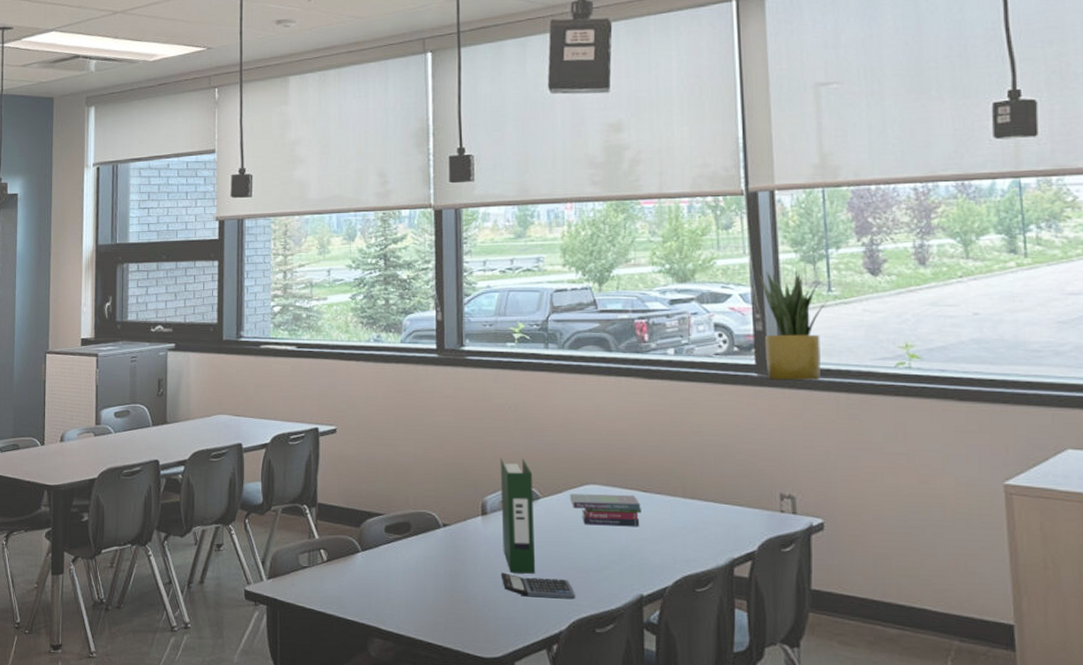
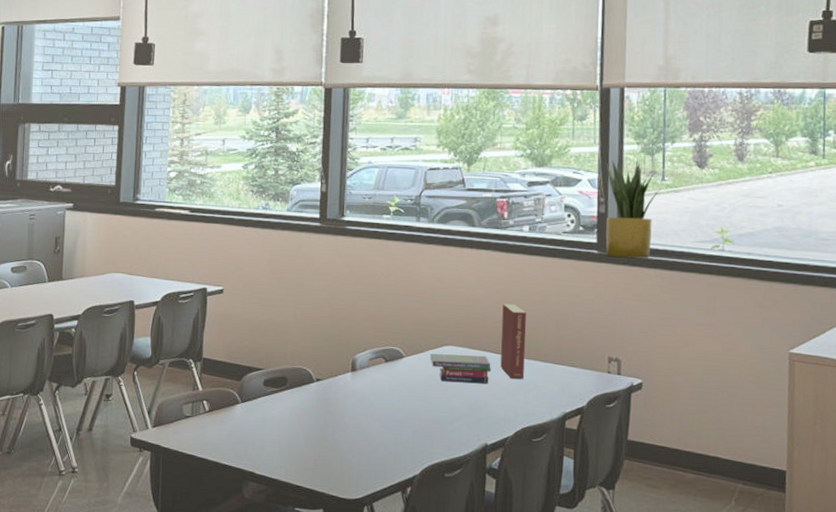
binder: present [500,458,536,574] -> none [368,320,399,425]
calculator: present [500,572,576,598] -> none [365,423,430,447]
book: none [650,435,680,522] -> present [500,303,527,380]

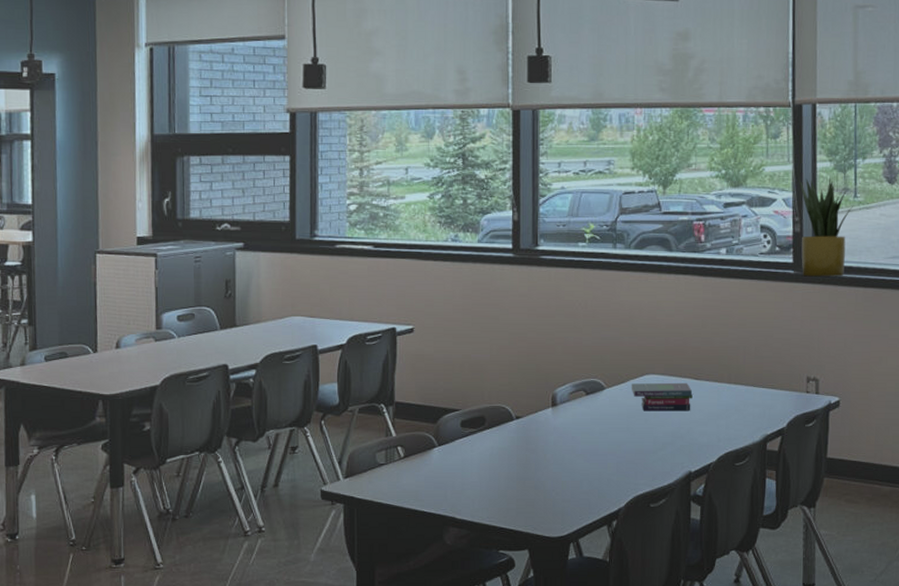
book: present [500,303,527,380] -> none [701,328,726,405]

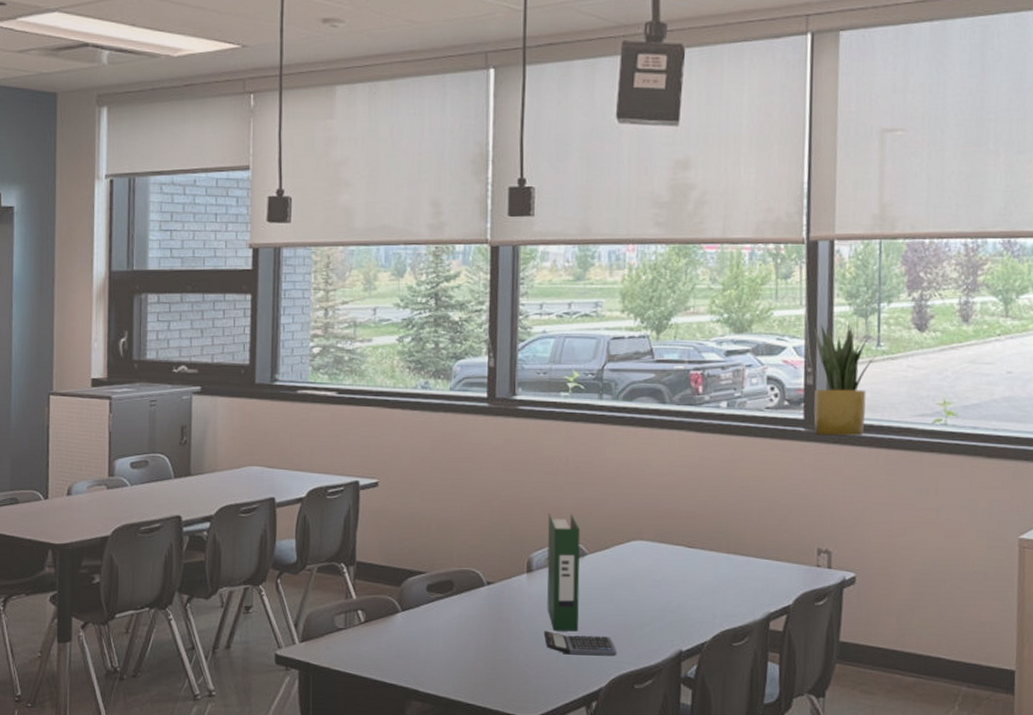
calculator: none [568,458,634,479] -> present [543,630,617,656]
binder: none [569,352,600,458] -> present [547,513,581,632]
books: present [631,382,693,411] -> none [615,550,686,583]

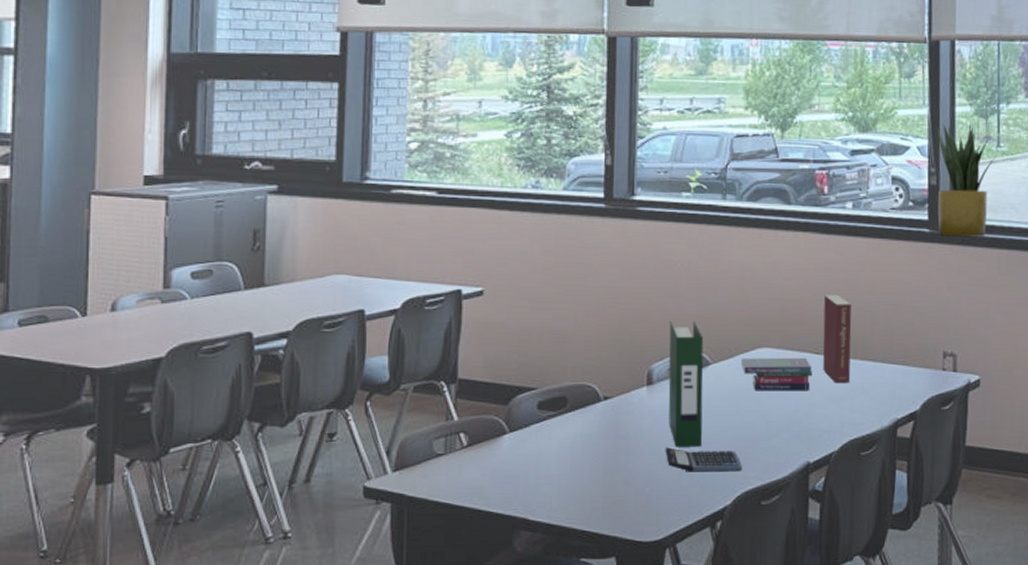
books: none [615,550,686,583] -> present [740,357,812,392]
book: none [696,490,725,577] -> present [823,294,852,384]

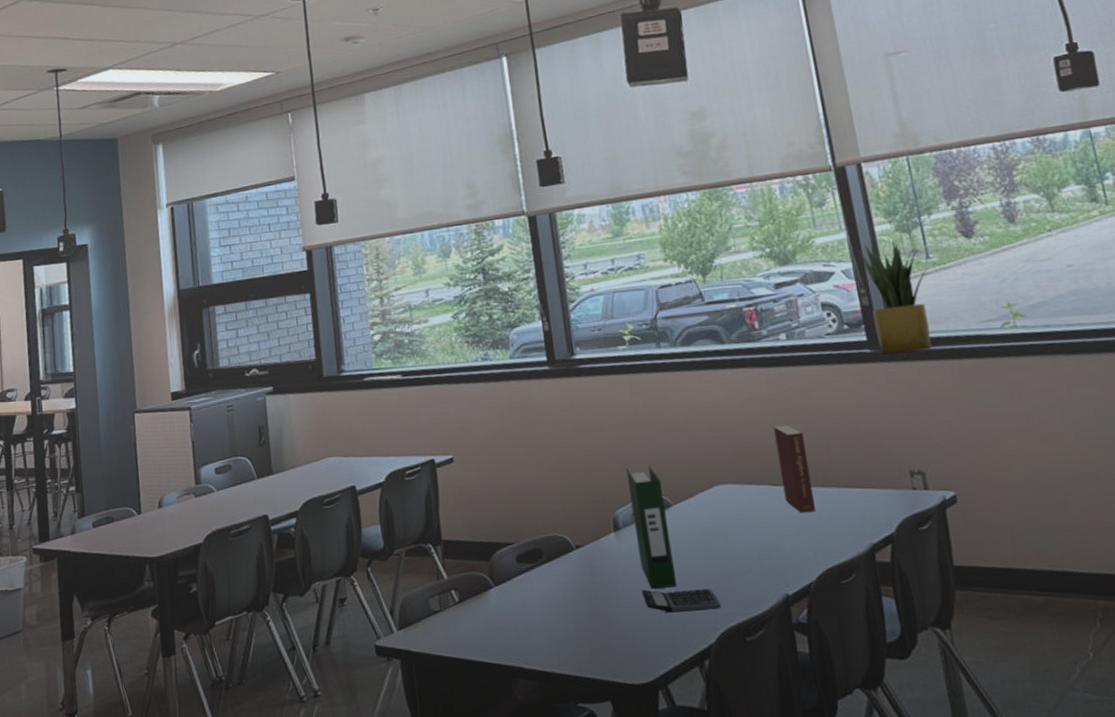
books: present [740,357,812,392] -> none [700,490,776,528]

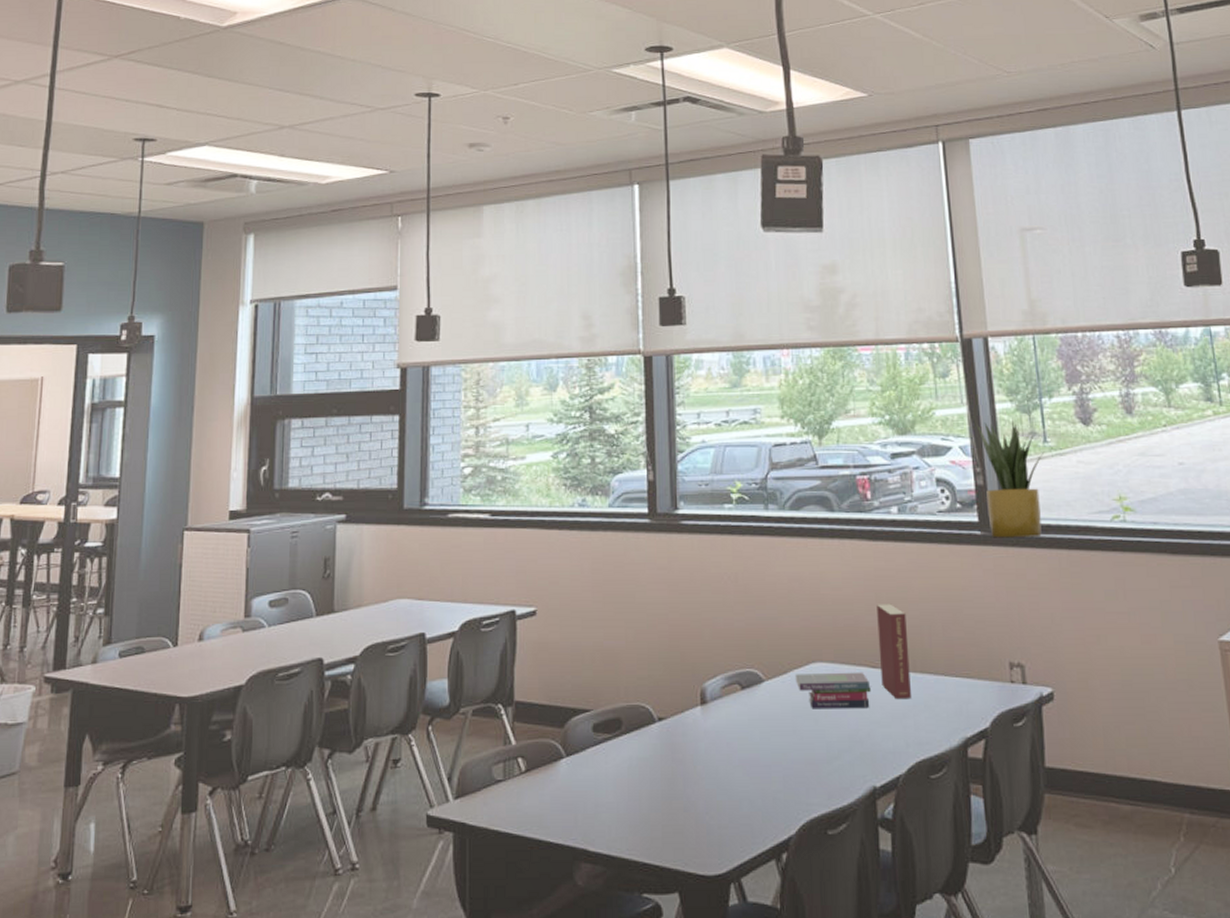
binder: present [626,465,678,589] -> none [719,635,762,771]
calculator: present [641,588,722,613] -> none [723,771,806,798]
books: none [700,490,776,528] -> present [795,672,871,709]

